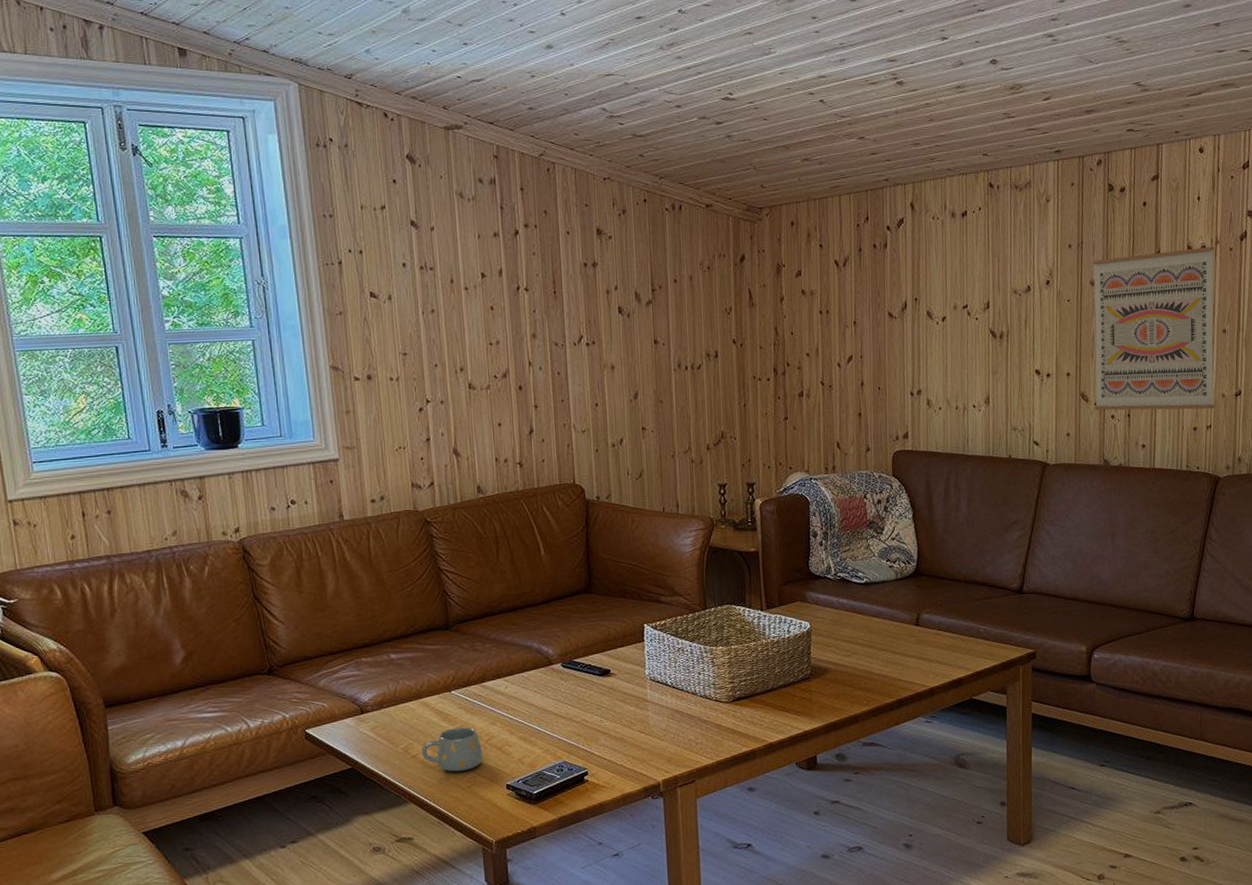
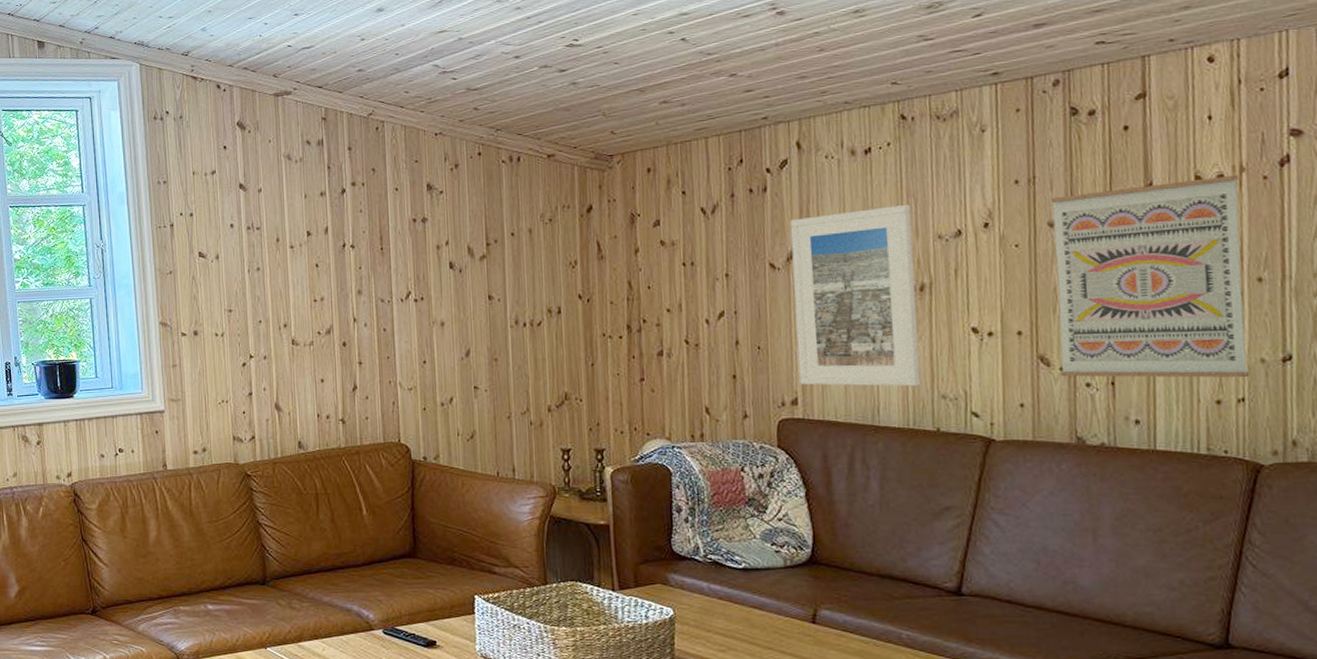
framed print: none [904,262,999,421] -> present [789,204,921,386]

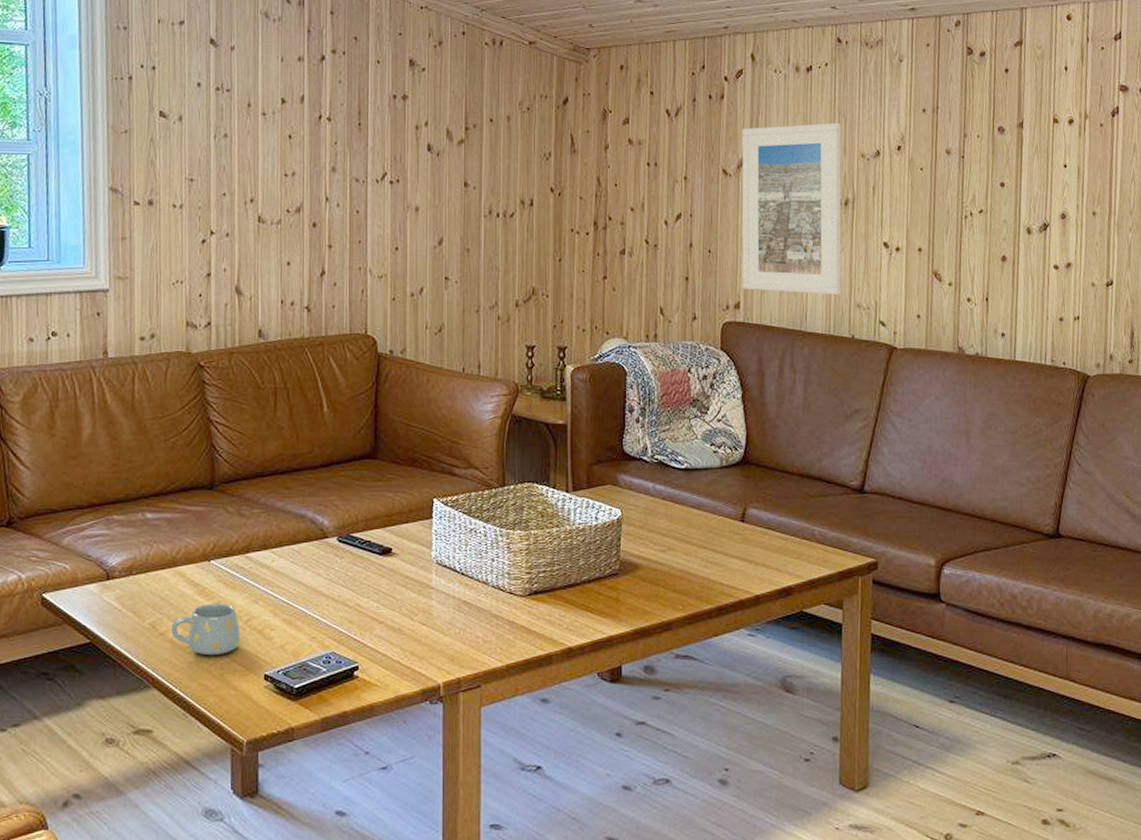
wall art: present [1050,175,1250,378] -> none [948,120,1084,299]

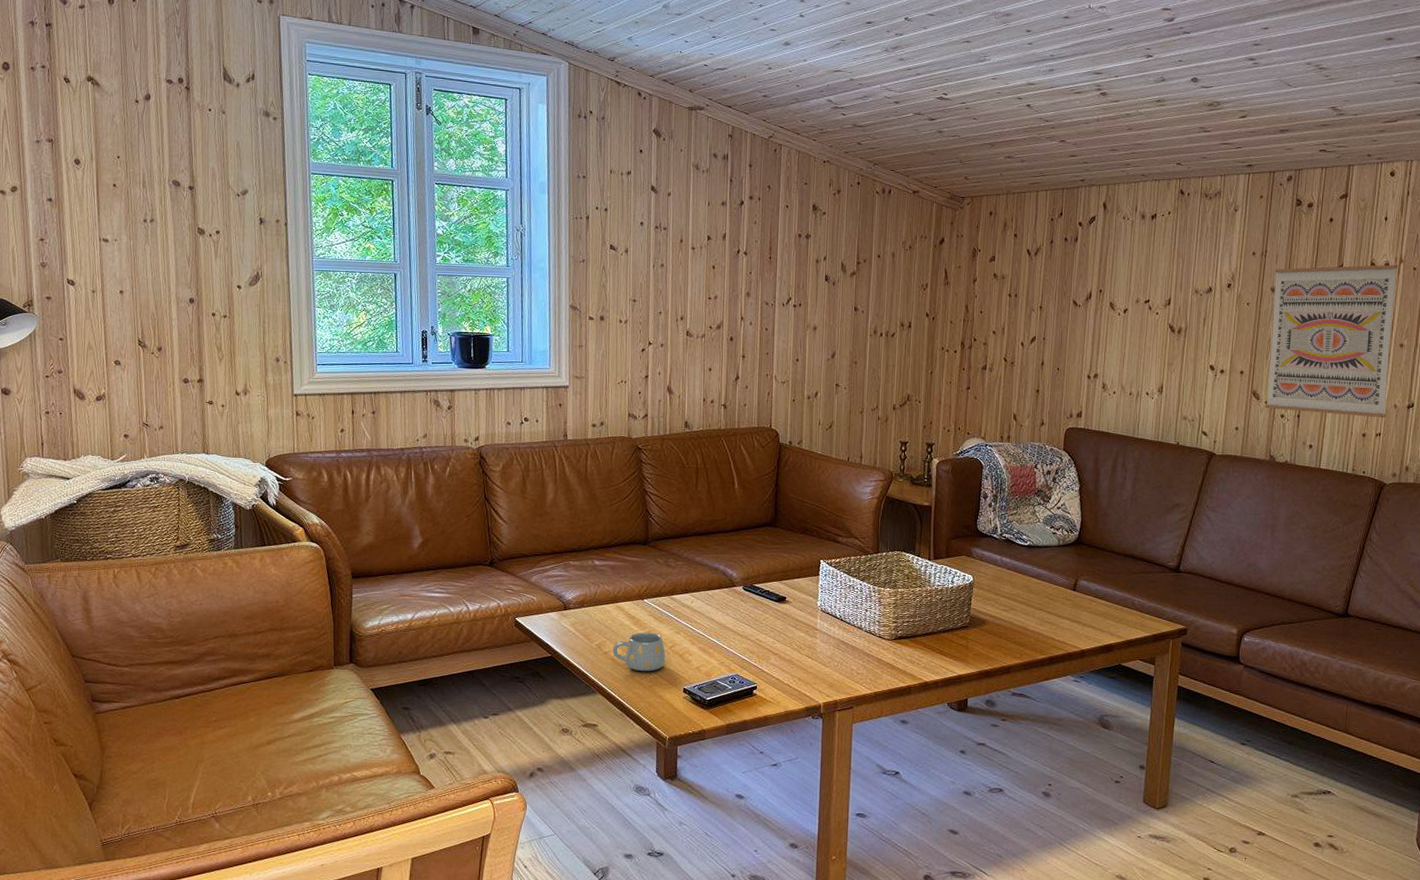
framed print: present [741,122,842,294] -> none [1085,263,1179,408]
wall art: none [948,120,1084,299] -> present [1265,264,1399,418]

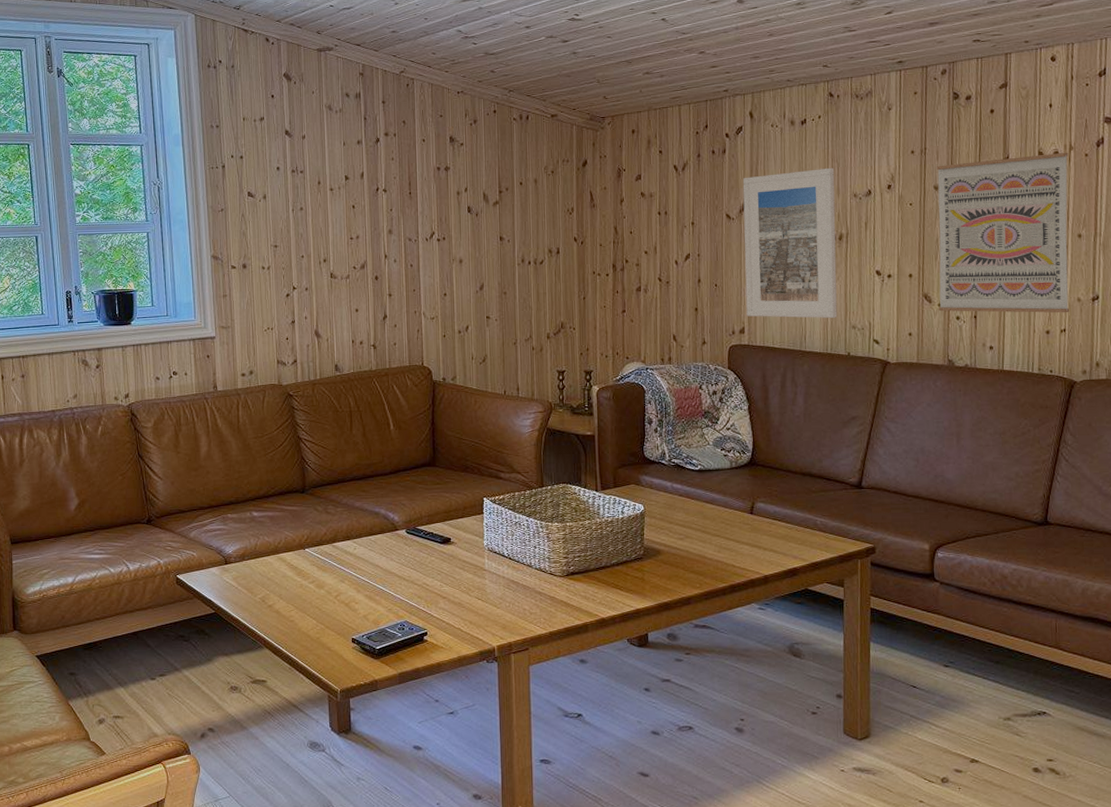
mug: present [613,632,666,672] -> none [277,583,332,623]
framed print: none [1085,263,1179,408] -> present [742,167,837,318]

